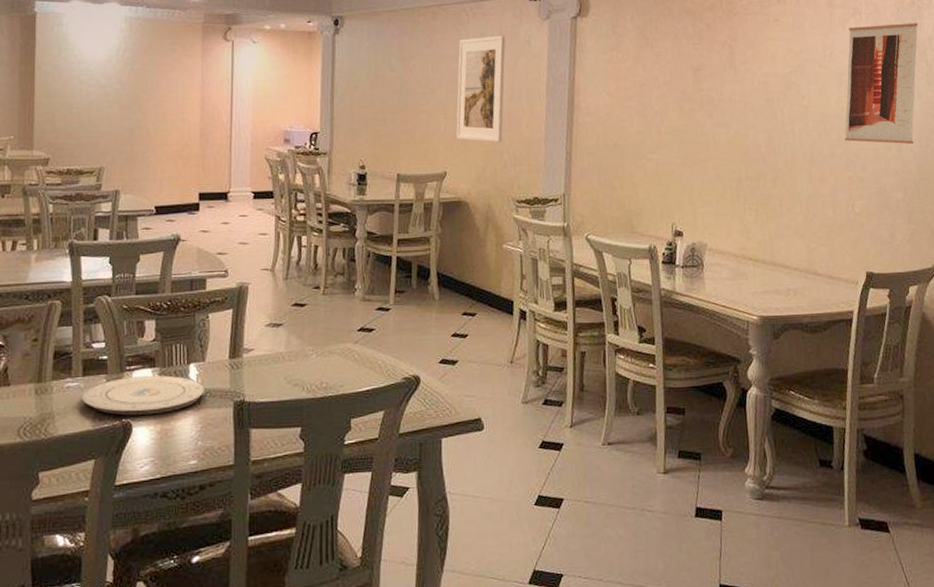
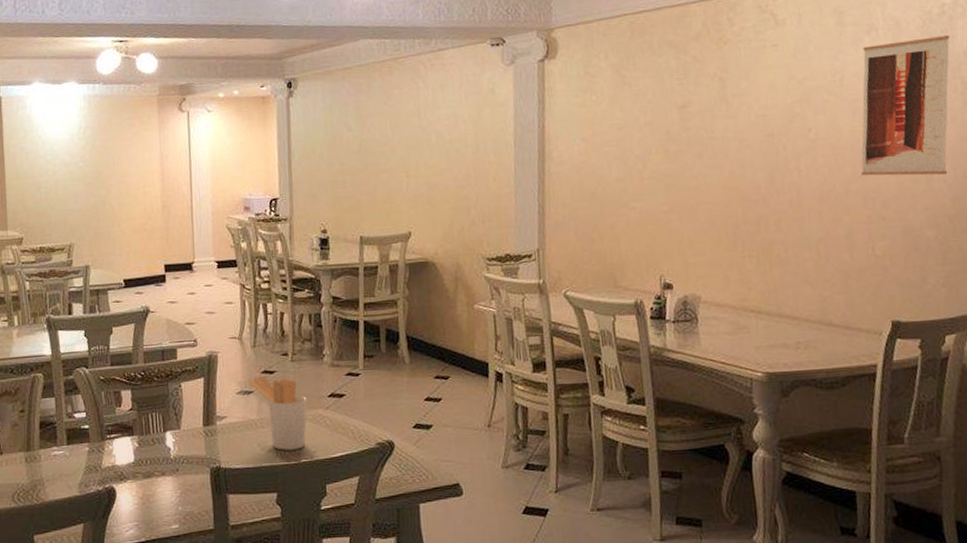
plate: present [82,375,205,415] -> none [68,443,182,482]
utensil holder: none [279,308,337,384] -> present [249,375,307,450]
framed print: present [456,35,505,142] -> none [417,85,469,199]

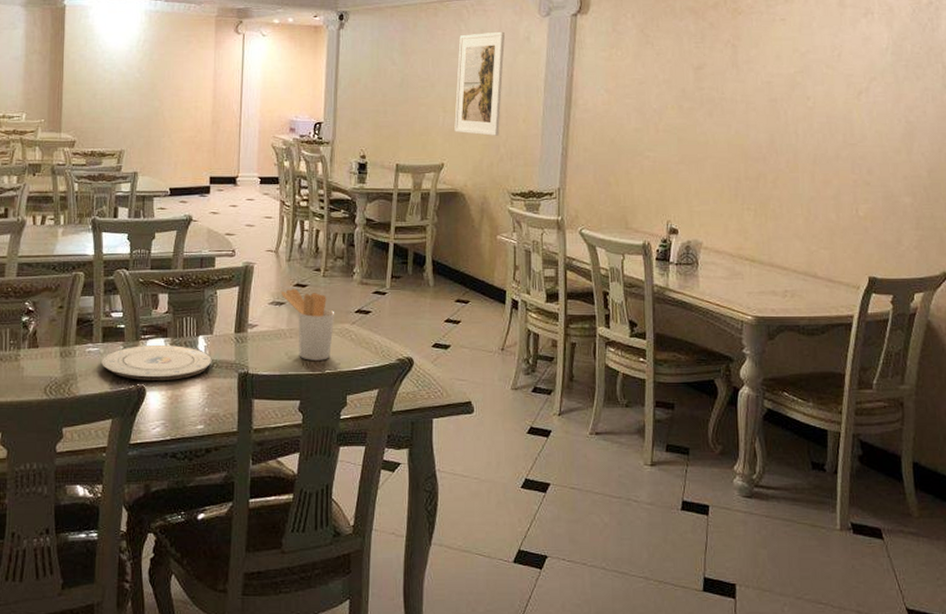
plate: none [68,443,182,482] -> present [101,344,212,380]
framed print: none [417,85,469,199] -> present [454,31,505,136]
wall art: present [861,35,950,176] -> none [851,24,935,149]

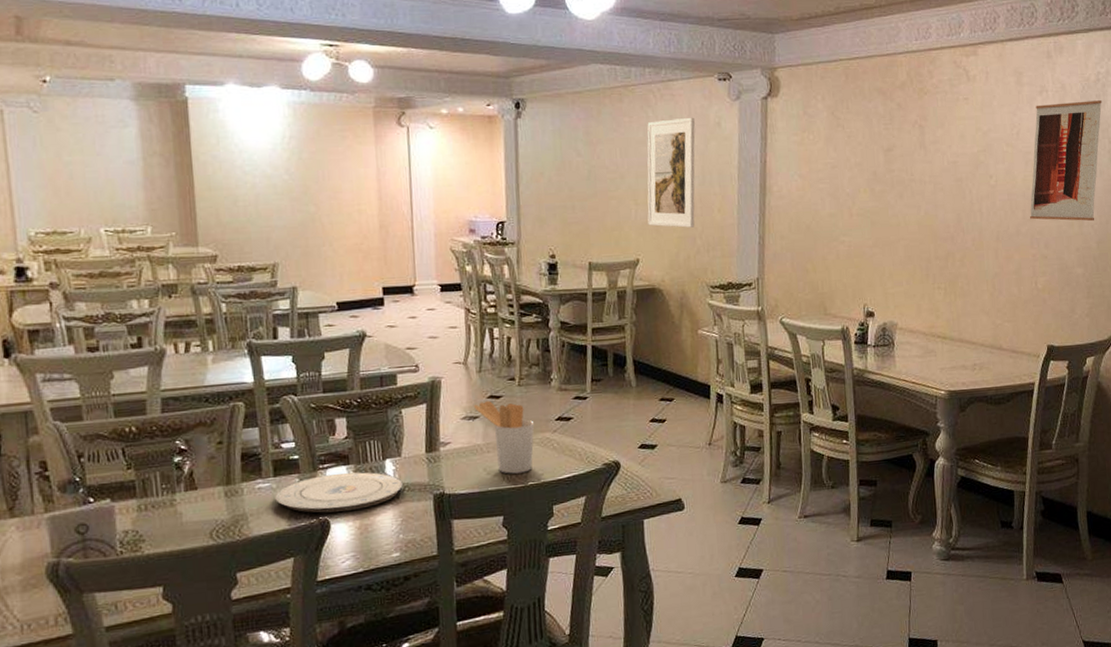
wall art: none [851,24,935,149] -> present [1030,100,1102,221]

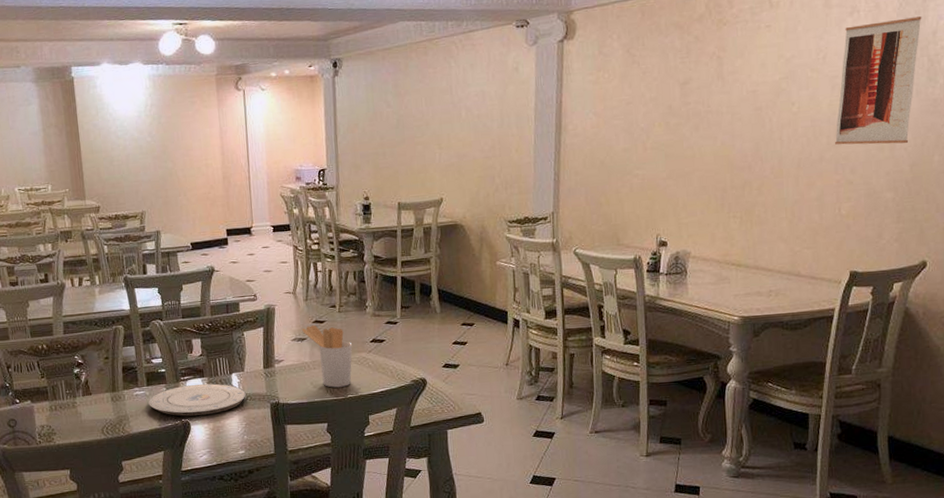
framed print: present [647,117,695,228] -> none [450,64,494,168]

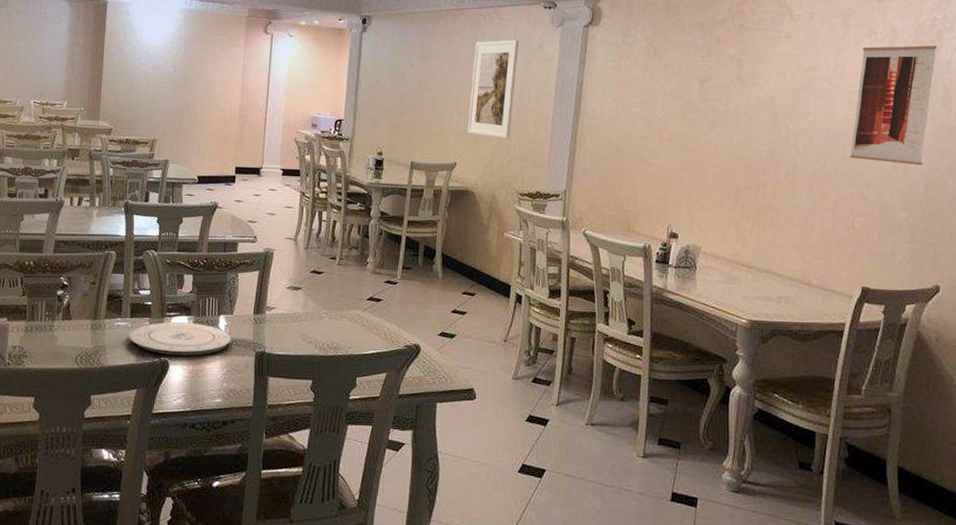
utensil holder: present [302,324,353,388] -> none [298,274,348,344]
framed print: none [450,64,494,168] -> present [468,39,519,138]

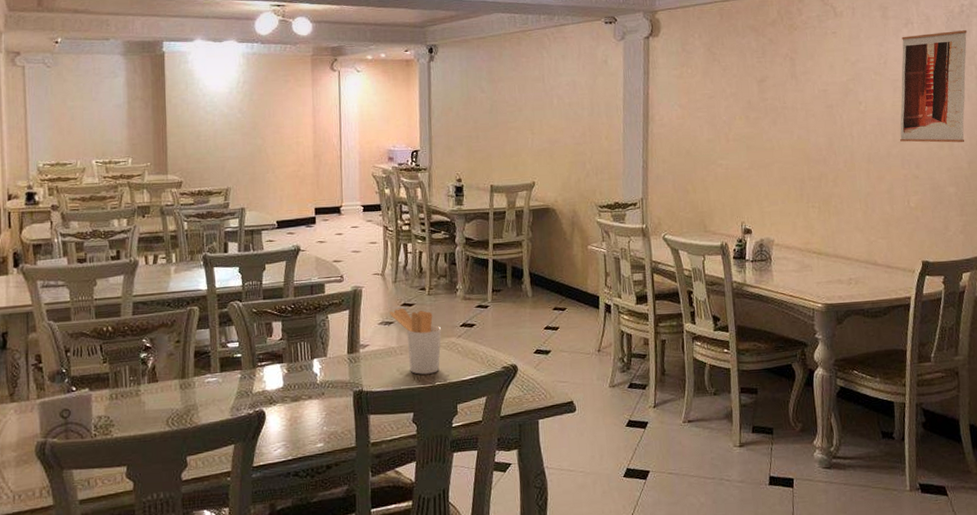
plate: present [129,321,232,356] -> none [221,369,328,406]
utensil holder: none [298,274,348,344] -> present [390,307,442,375]
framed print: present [468,39,519,138] -> none [542,56,585,154]

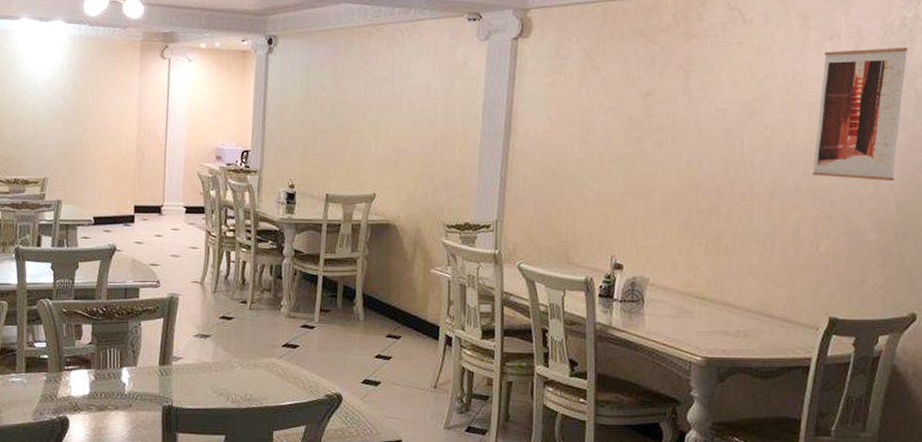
utensil holder: present [390,307,442,375] -> none [207,320,262,395]

